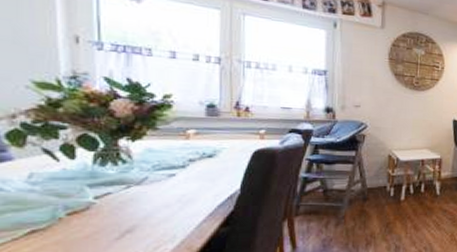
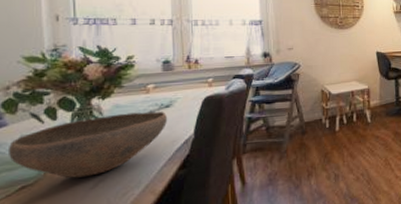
bowl: none [15,159,211,226] -> present [9,111,168,178]

